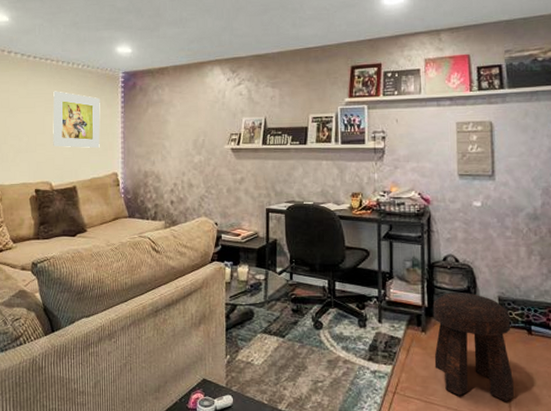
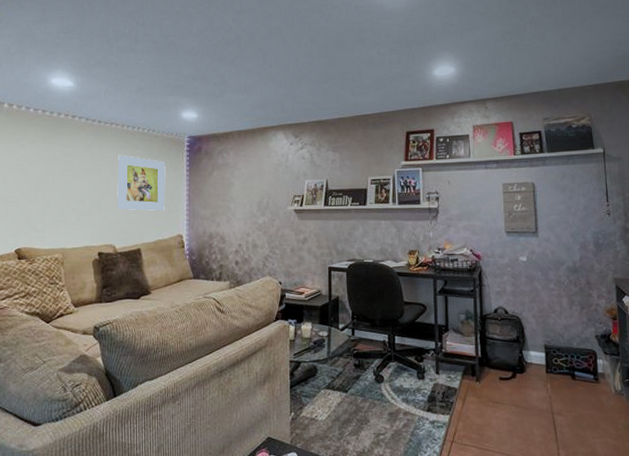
stool: present [432,292,514,401] -> none [485,342,561,444]

